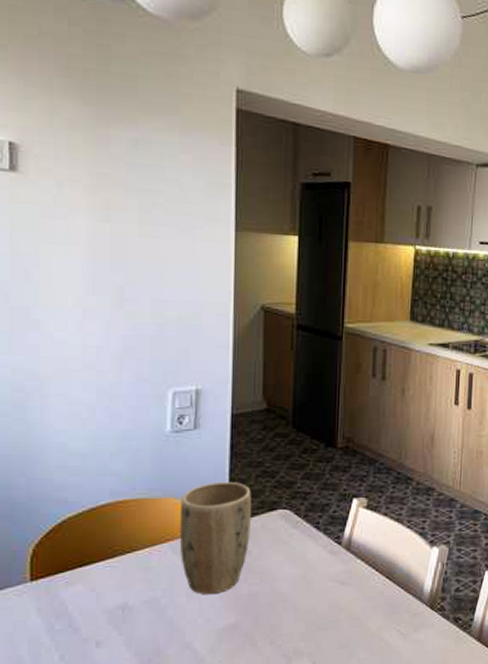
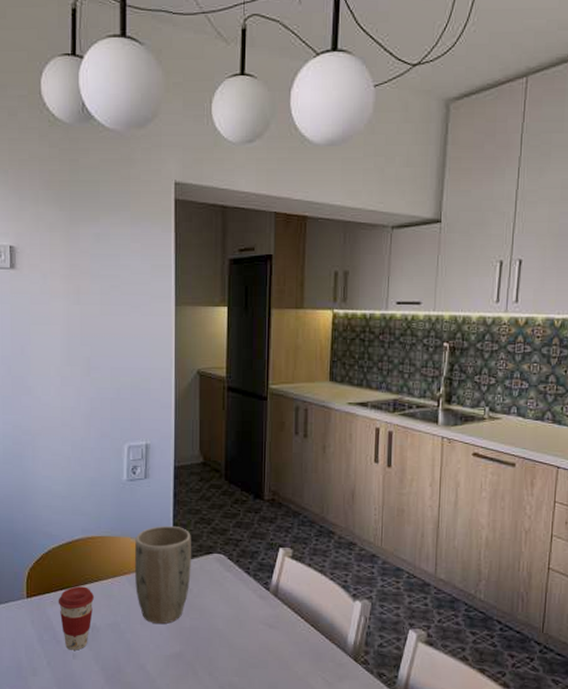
coffee cup: none [75,560,125,638] -> present [58,586,94,651]

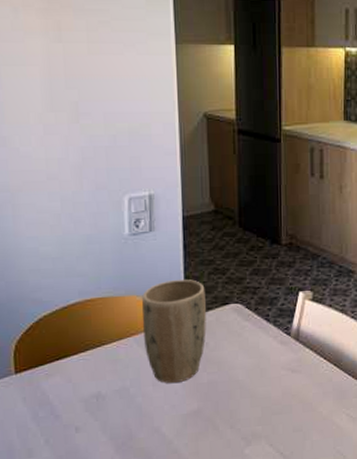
coffee cup: present [58,586,94,651] -> none [54,353,97,424]

